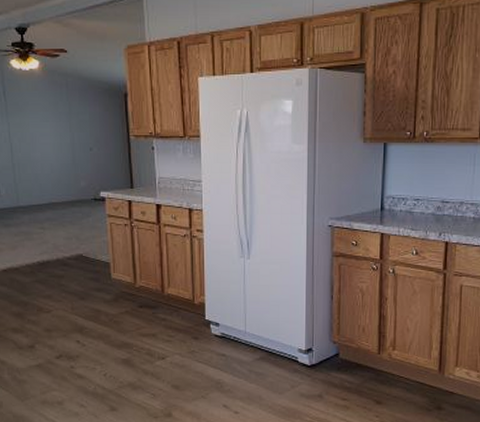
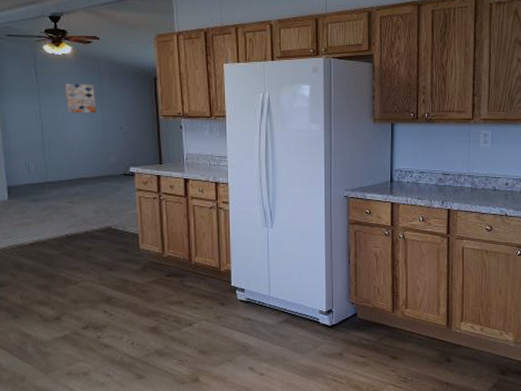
wall art: none [32,101,66,134] -> present [64,84,97,114]

